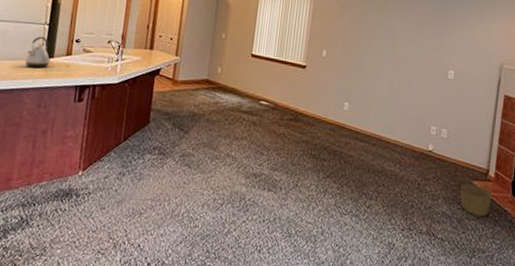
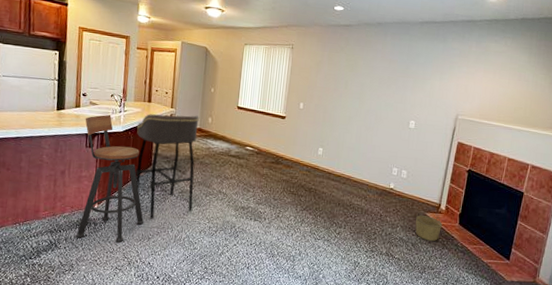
kettle: present [24,36,51,69] -> none [40,90,62,119]
bar stool: none [52,63,136,220] -> present [76,114,144,243]
bar stool: none [129,63,207,189] -> present [135,114,199,219]

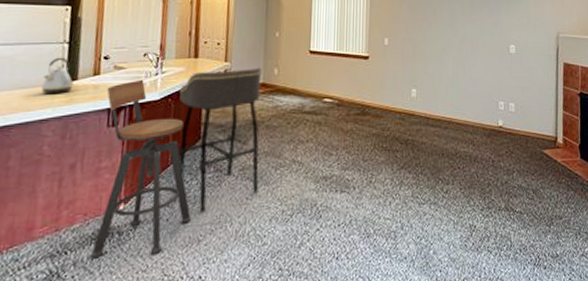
kettle: none [40,90,62,119] -> present [41,57,74,95]
basket: present [415,215,443,242] -> none [533,153,563,184]

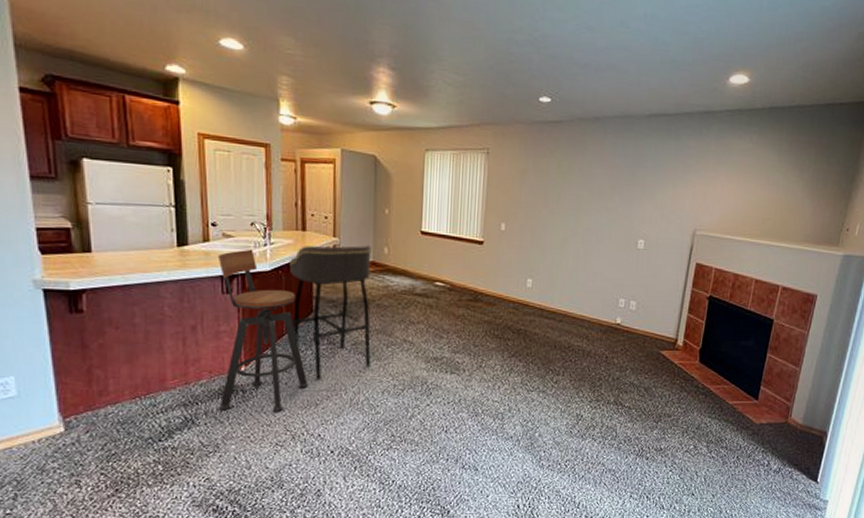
kettle: present [41,57,74,95] -> none [154,220,184,258]

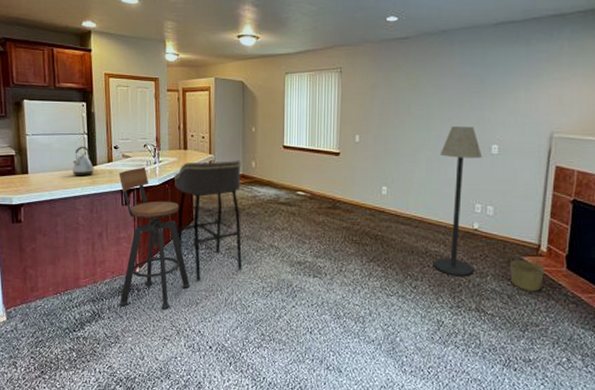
kettle: none [154,220,184,258] -> present [72,146,94,177]
floor lamp: none [576,219,629,371] -> present [434,126,483,277]
basket: none [648,354,681,384] -> present [510,260,546,292]

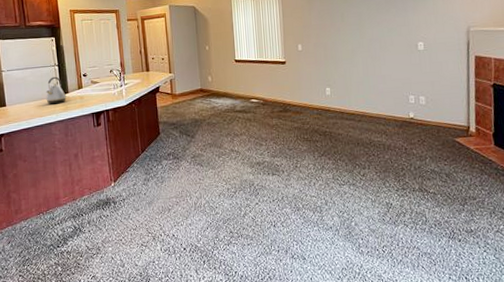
bar stool: present [118,167,189,310] -> none [89,90,161,220]
bar stool: present [173,160,242,281] -> none [139,76,207,189]
floor lamp: present [434,126,483,277] -> none [374,28,413,162]
basket: present [510,260,546,292] -> none [445,141,477,169]

